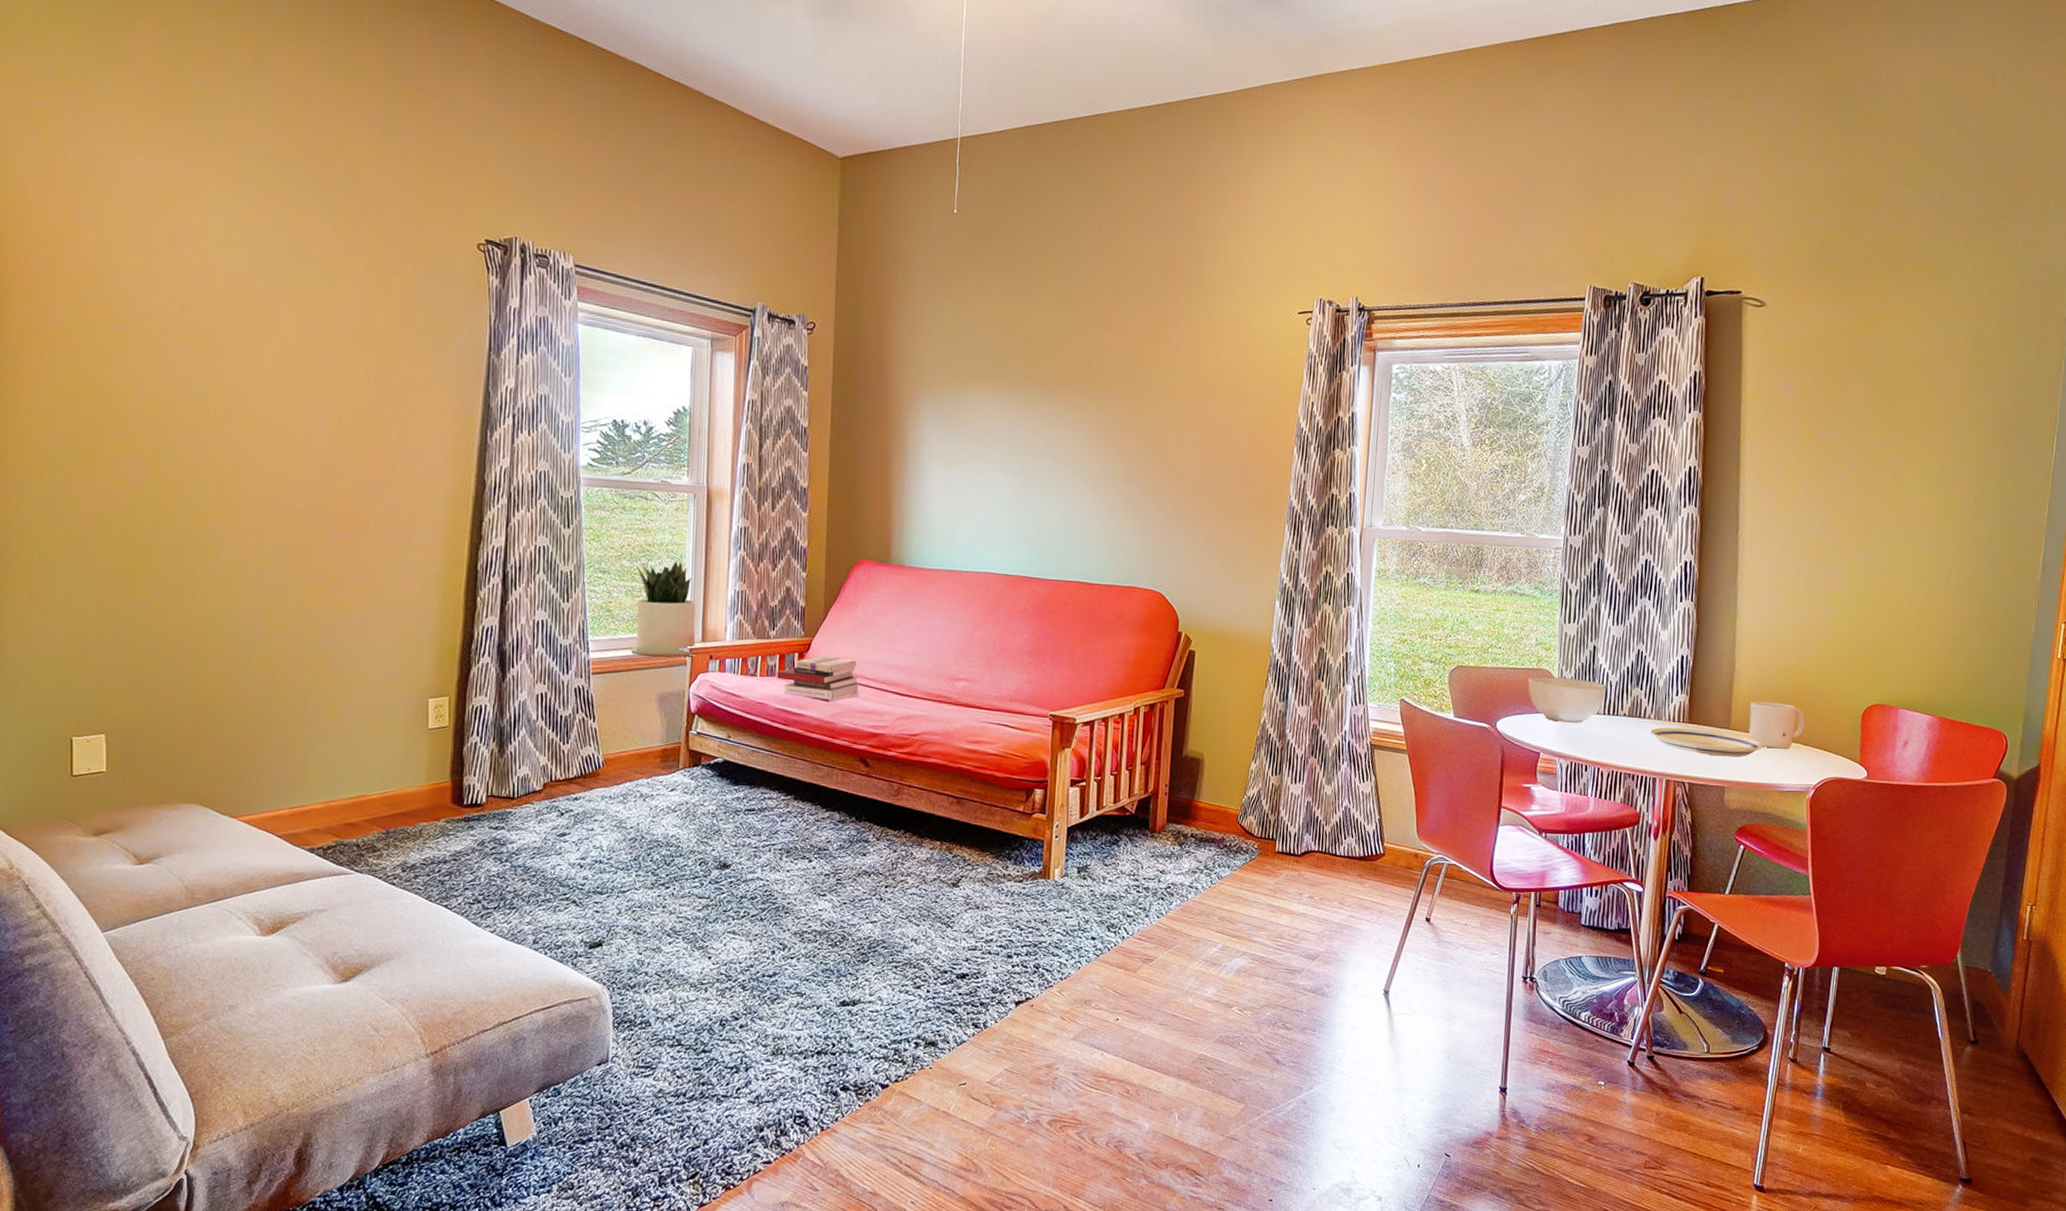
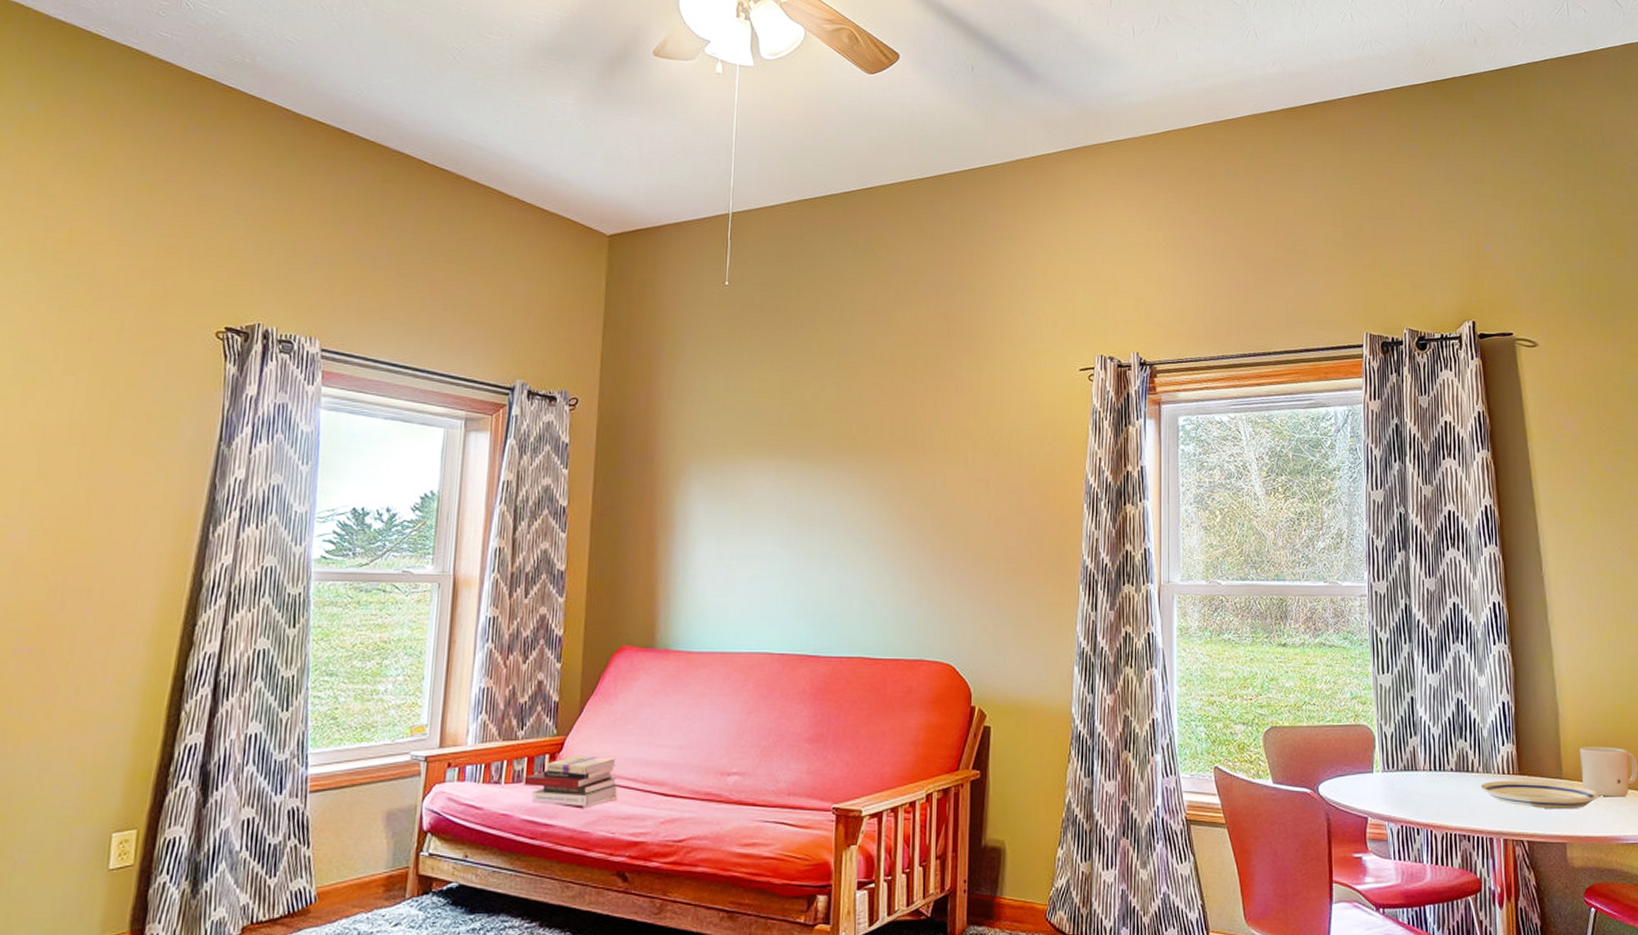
planter: present [629,561,701,658] -> none [355,659,438,769]
bowl: present [1528,676,1607,723] -> none [1347,733,1430,782]

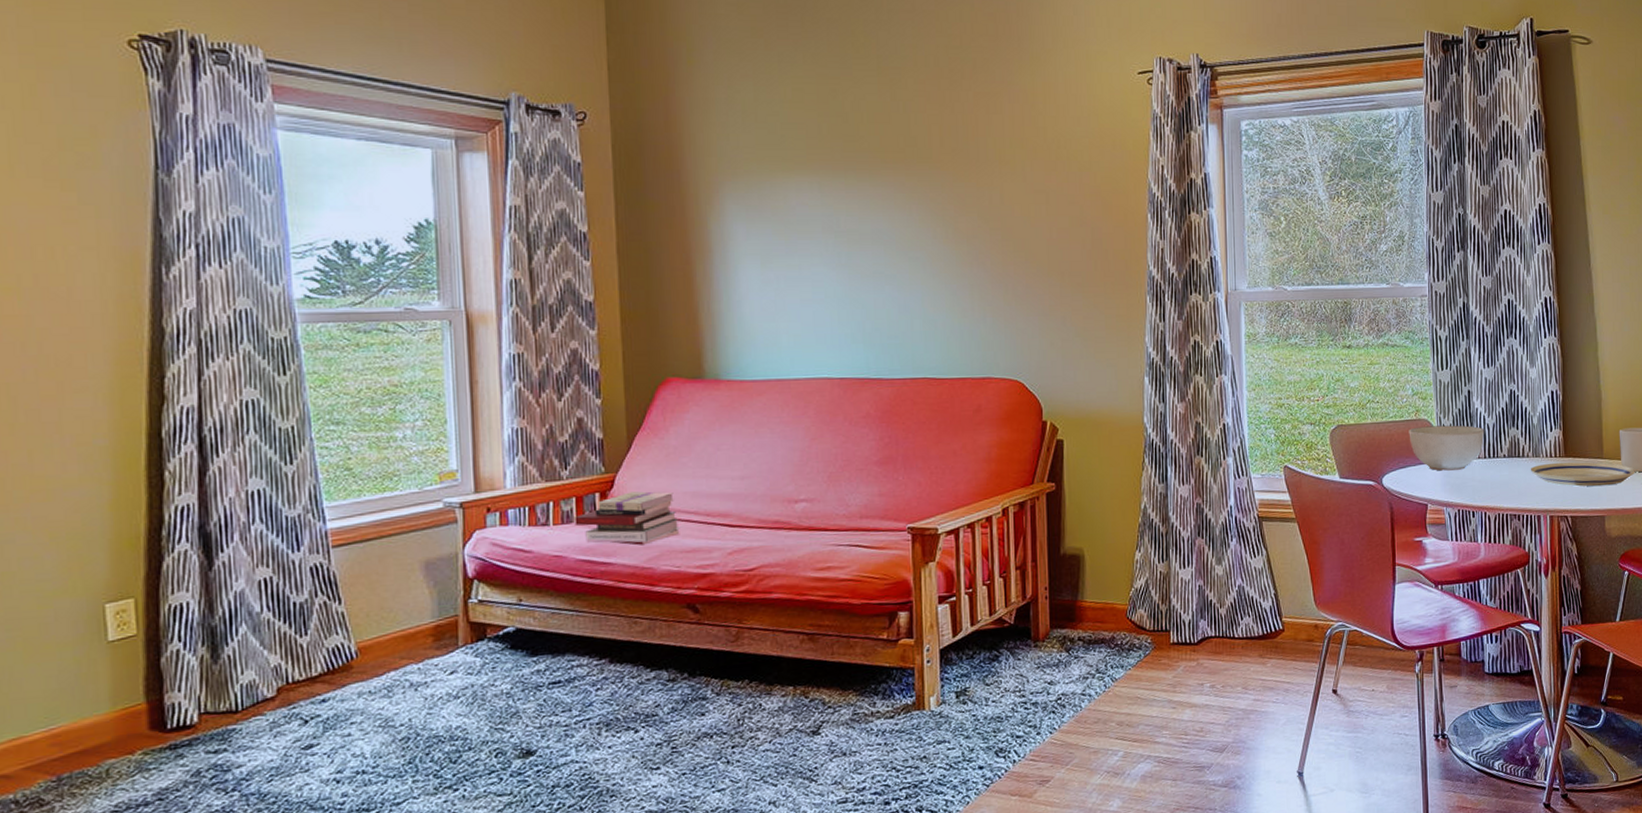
bowl: none [1347,733,1430,782] -> present [1409,425,1485,471]

